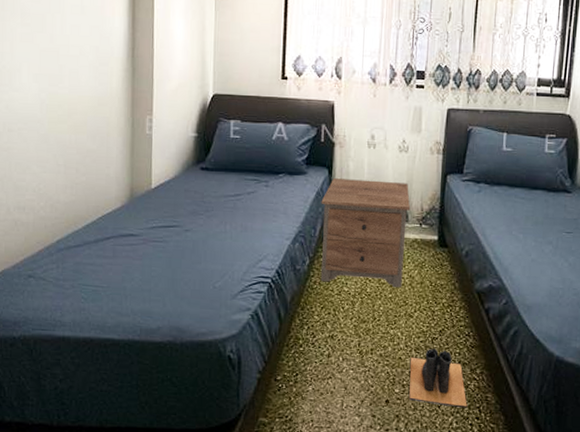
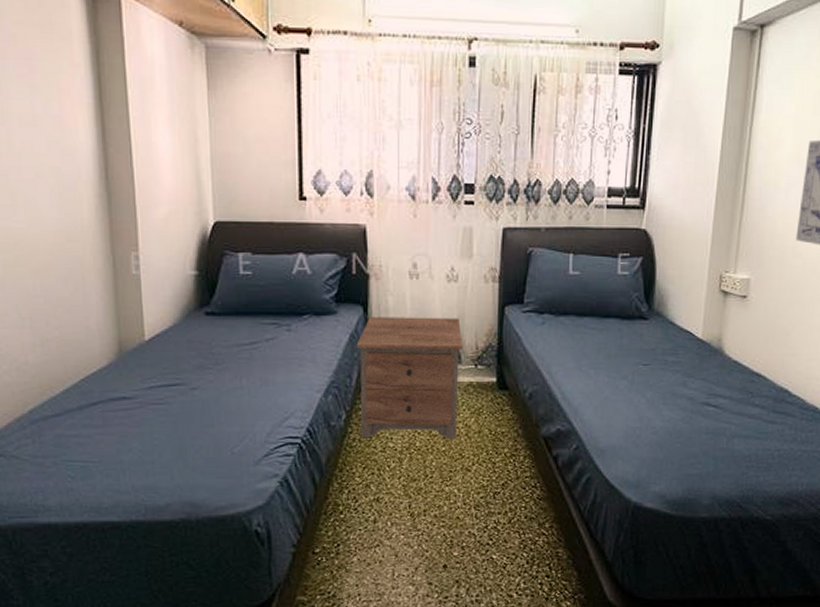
boots: present [408,348,467,408] -> none [469,504,536,567]

